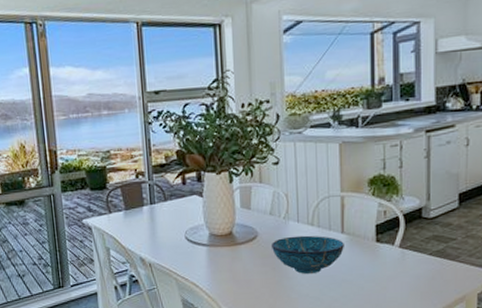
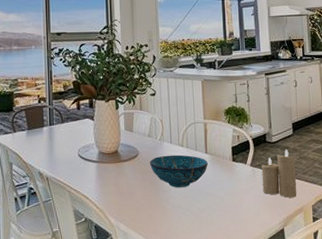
candle: none [413,226,460,285] -> present [261,149,297,198]

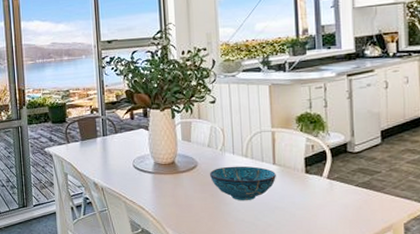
candle: present [261,149,297,198] -> none [341,160,385,214]

